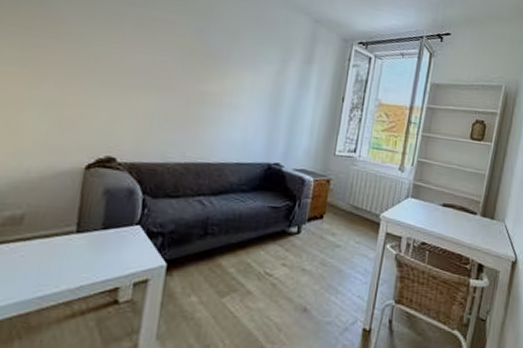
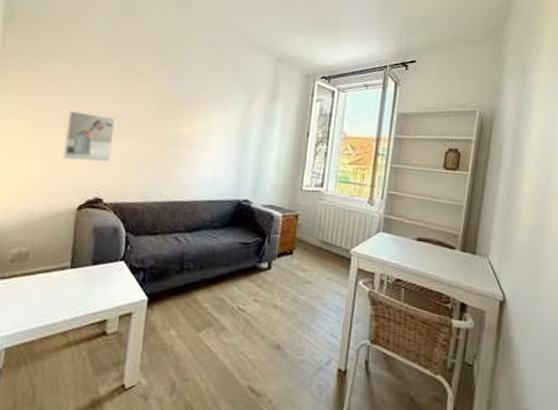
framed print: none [68,57,134,119] -> present [63,110,116,163]

